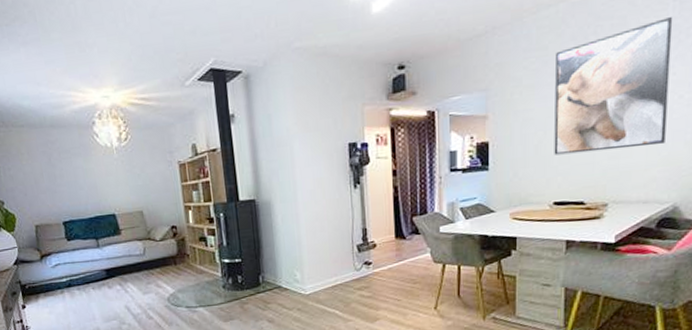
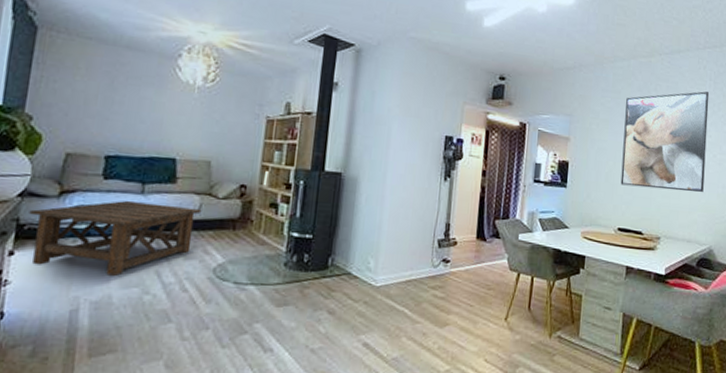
coffee table: none [25,252,147,314] -> present [29,200,202,276]

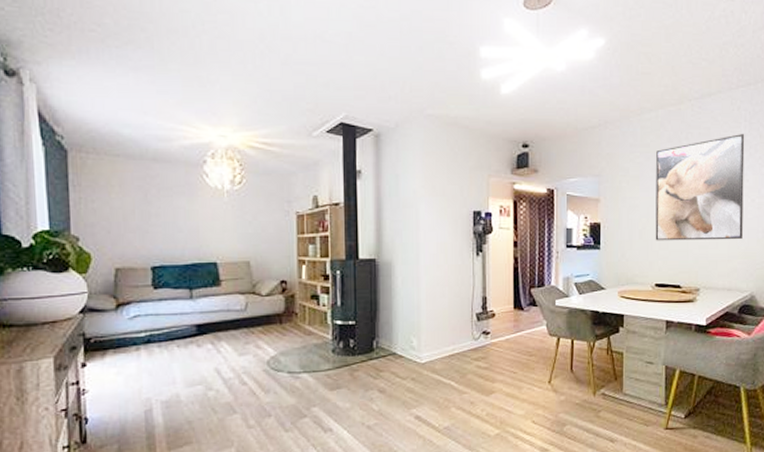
coffee table: present [29,200,202,276] -> none [92,306,248,377]

